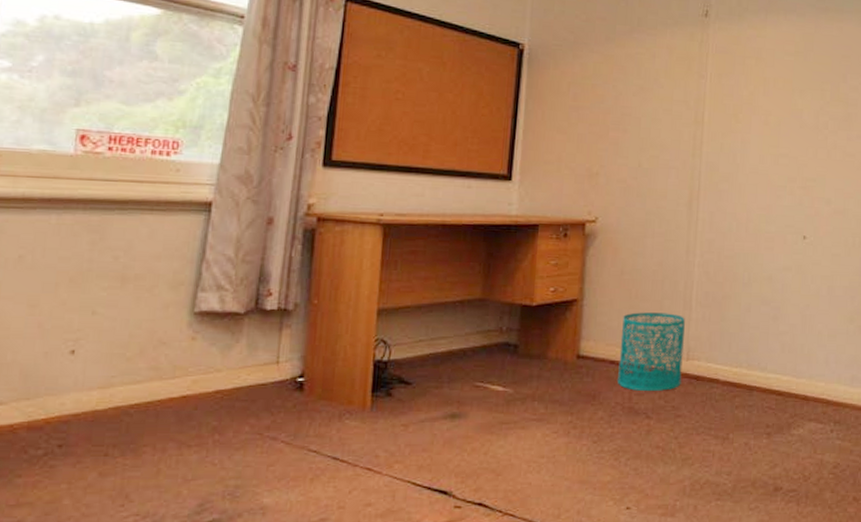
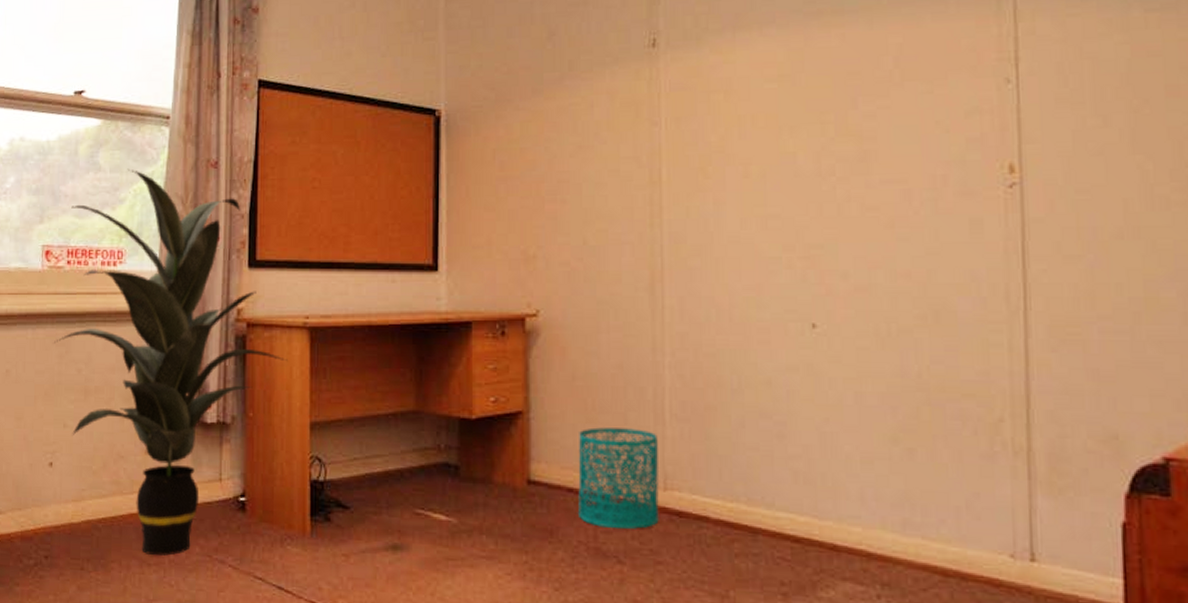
indoor plant: none [85,61,358,436] -> present [54,168,288,556]

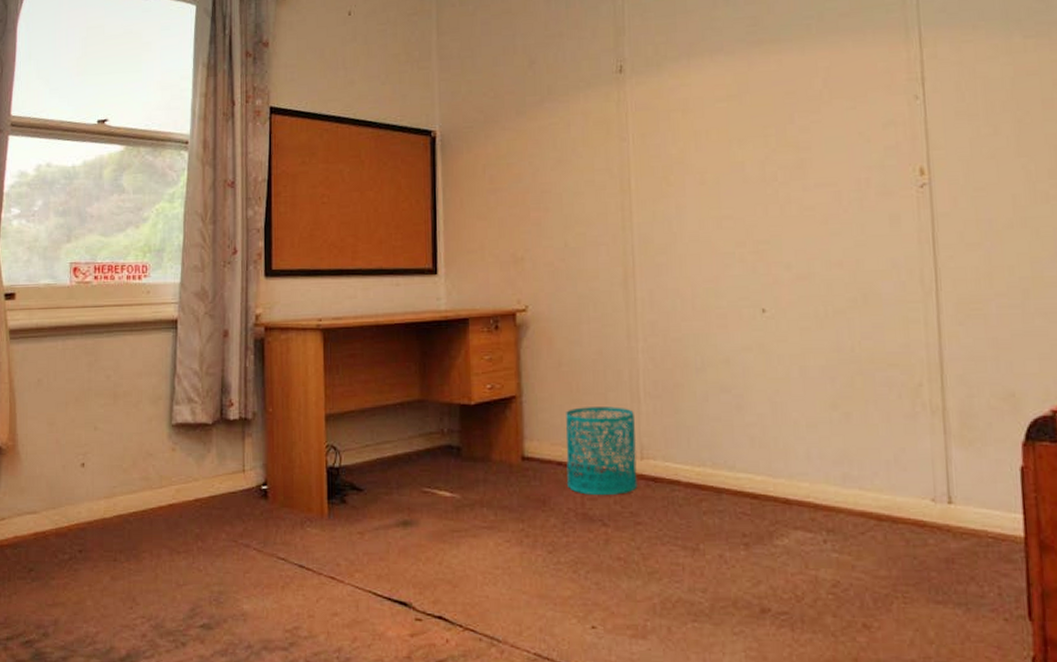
indoor plant: present [54,168,288,556] -> none [84,190,303,543]

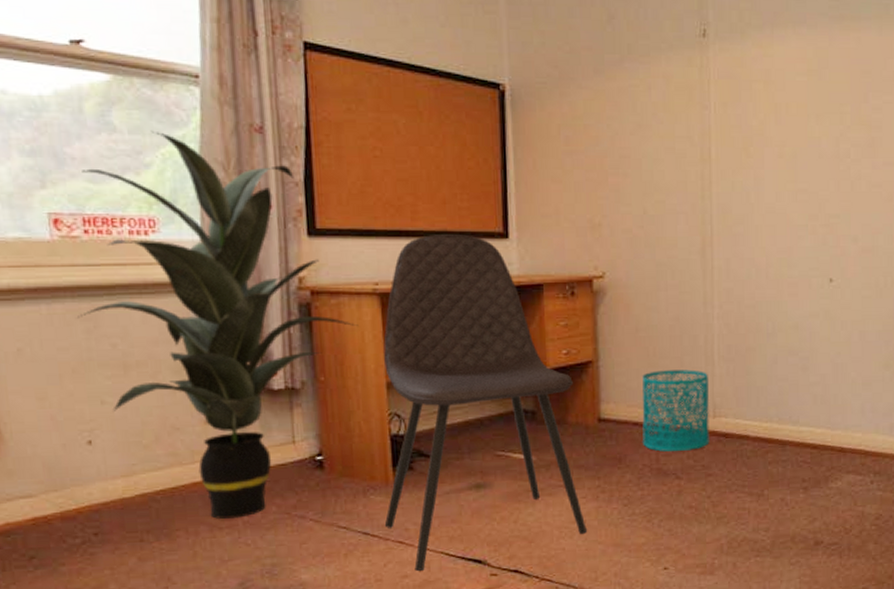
indoor plant: none [84,190,303,543] -> present [78,130,358,519]
chair: none [318,271,511,609] -> present [383,234,587,571]

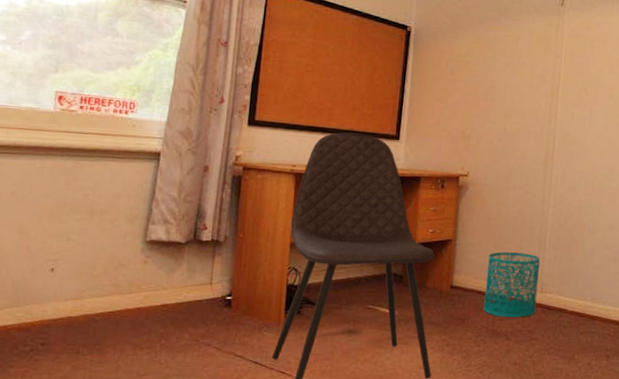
indoor plant: present [78,130,358,519] -> none [62,37,276,341]

